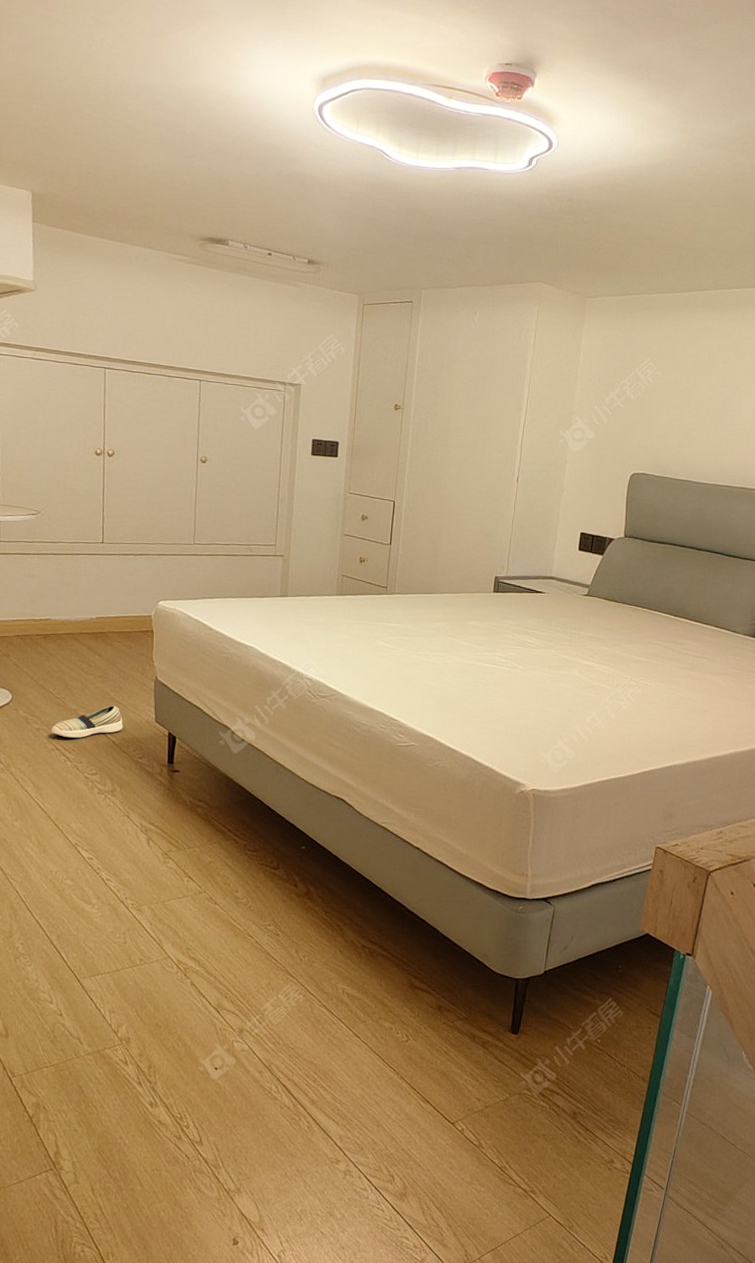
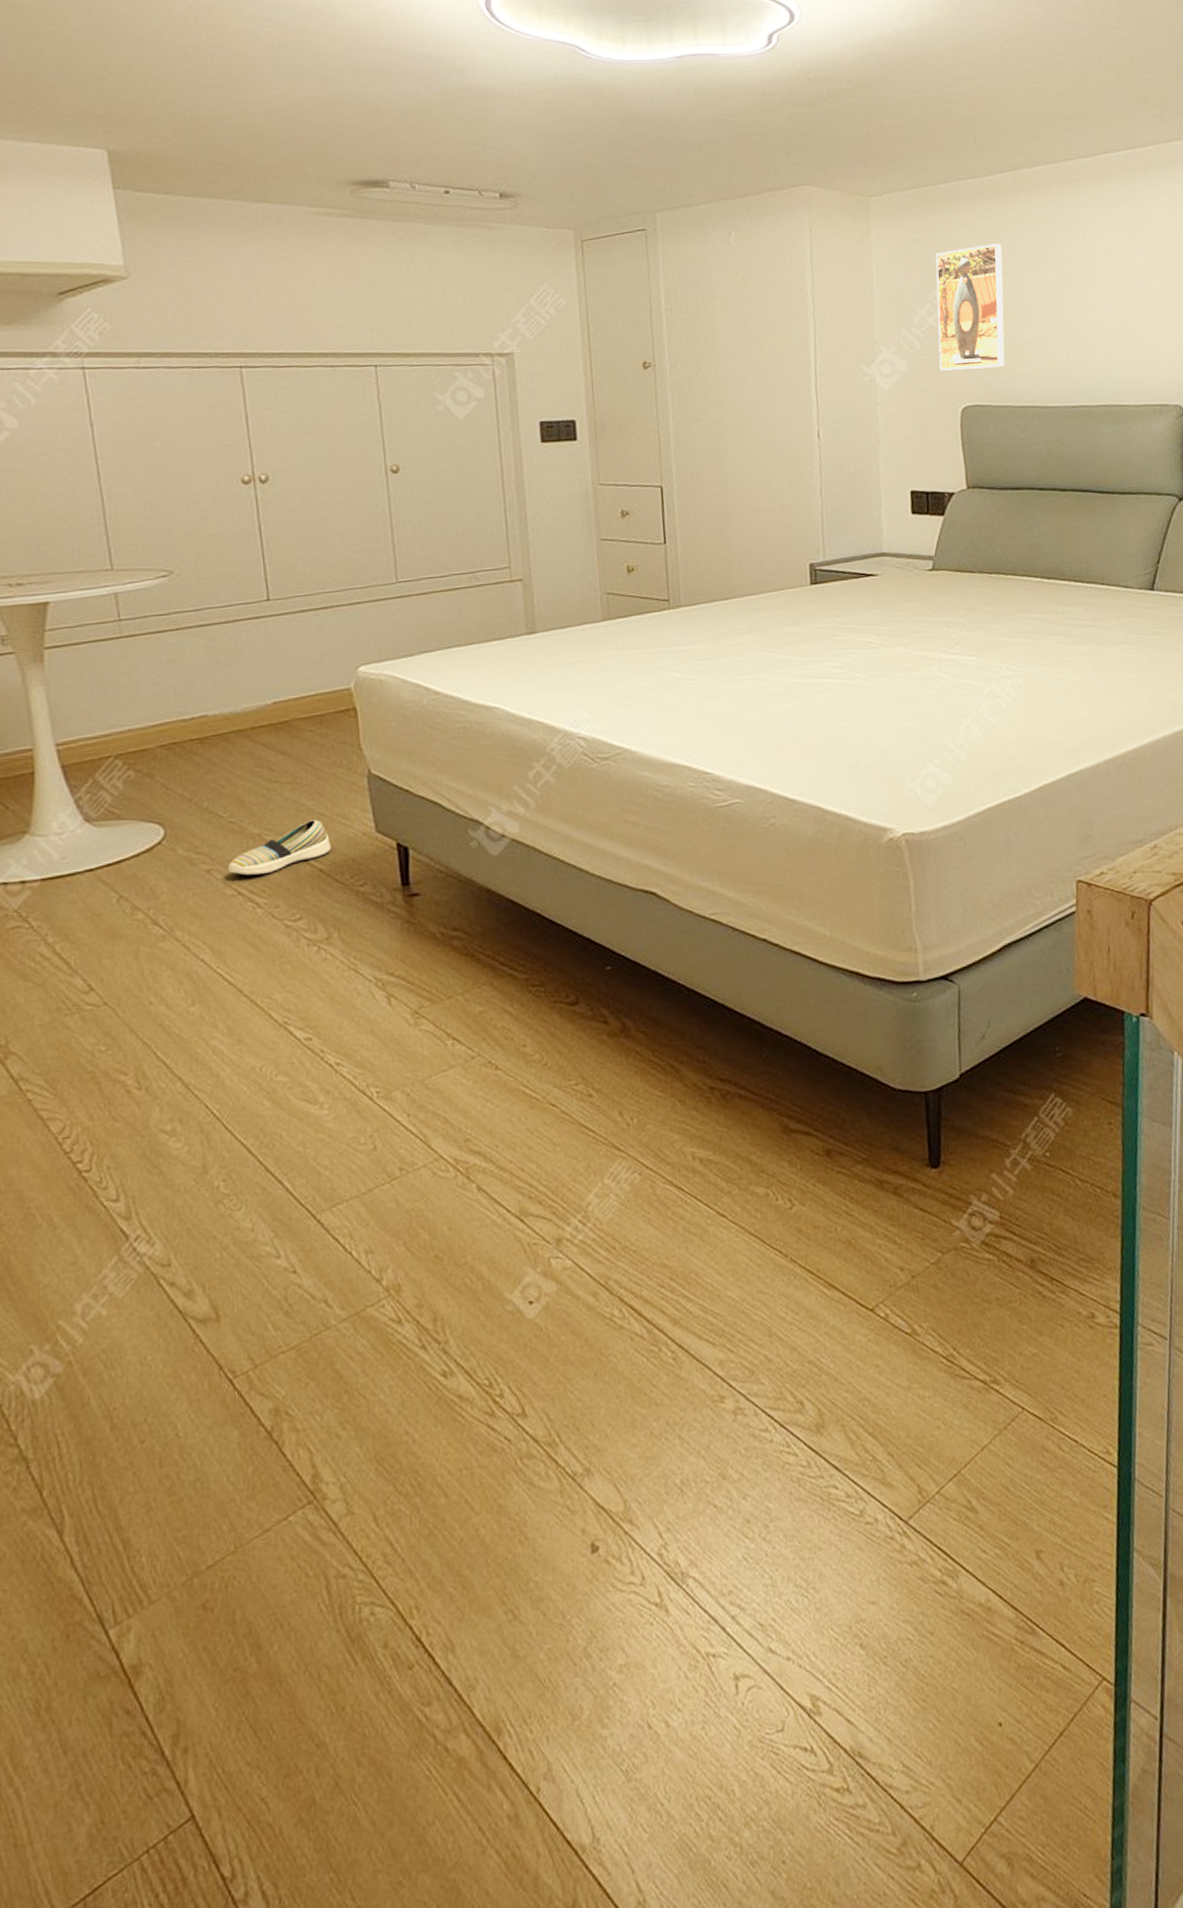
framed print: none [619,347,684,446] -> present [935,243,1005,371]

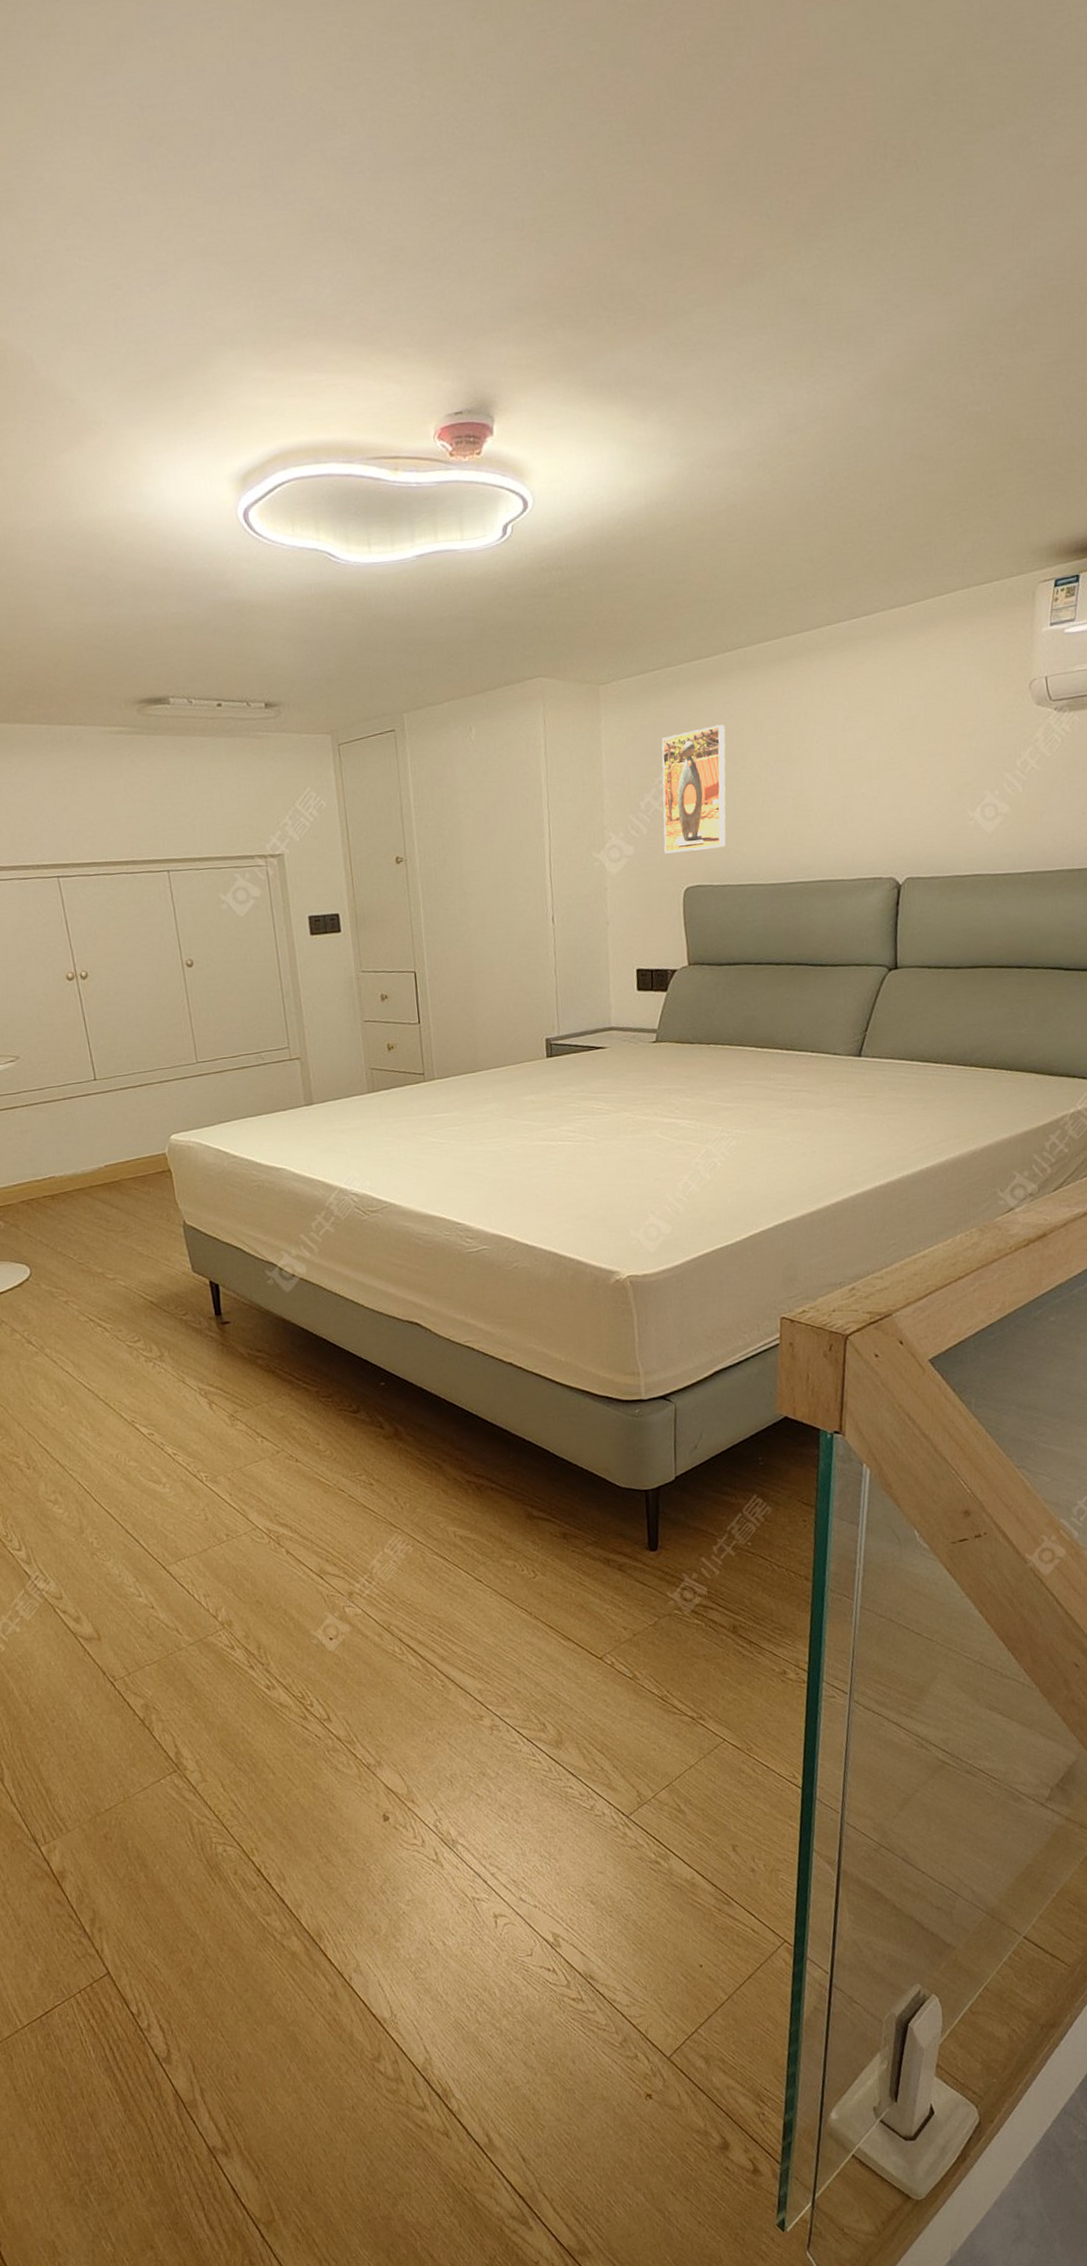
shoe: present [228,820,332,876] -> none [81,1261,159,1306]

